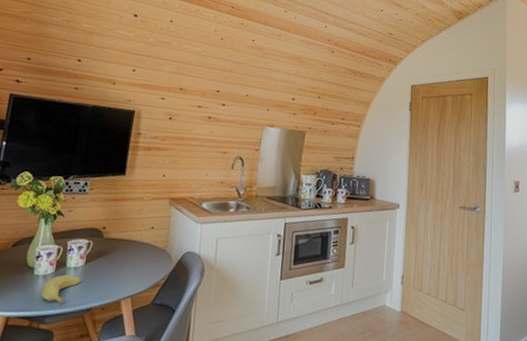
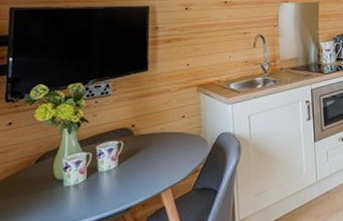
banana: present [41,274,81,304] -> none [74,178,116,210]

